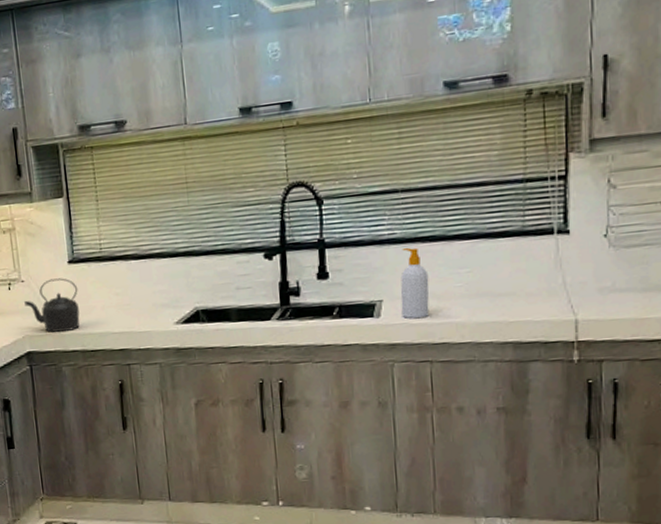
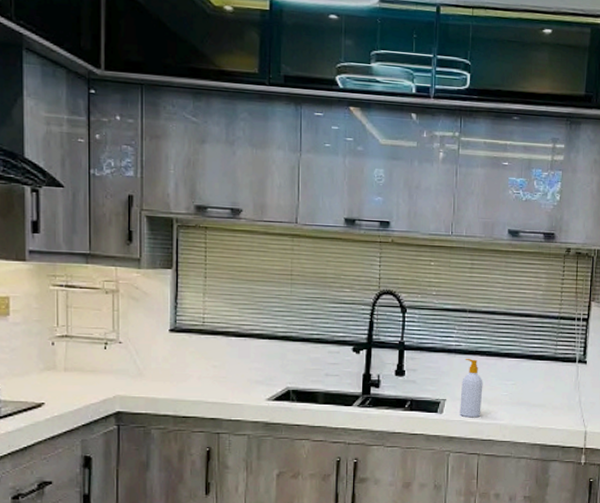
kettle: present [24,278,80,333] -> none [120,344,176,395]

